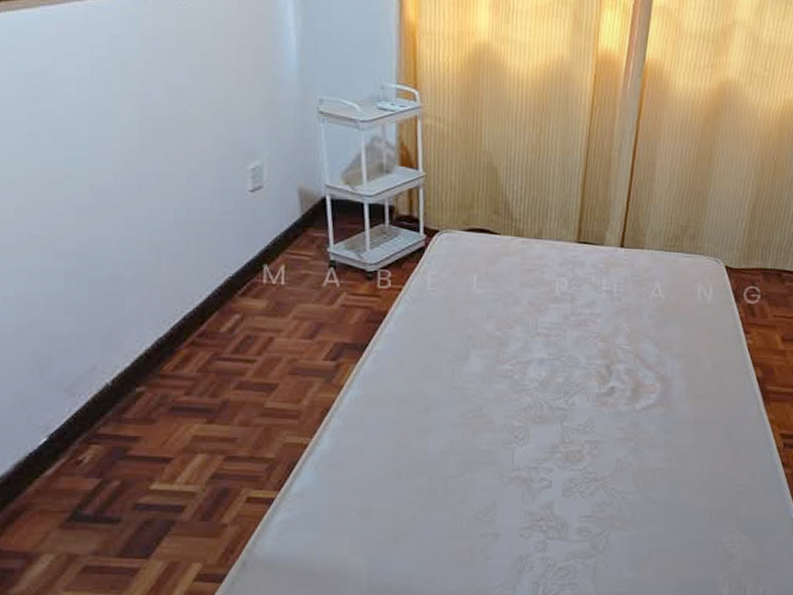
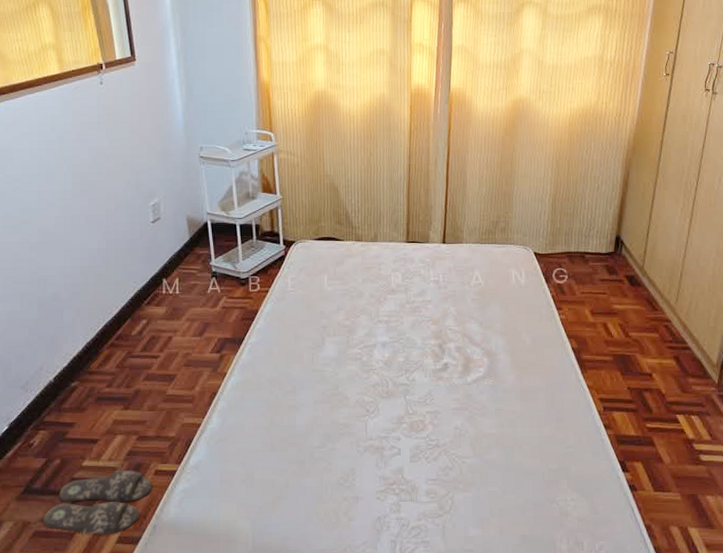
slippers: none [96,496,244,571] -> present [43,470,153,535]

